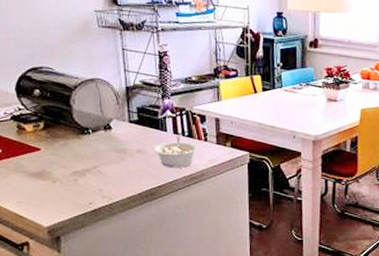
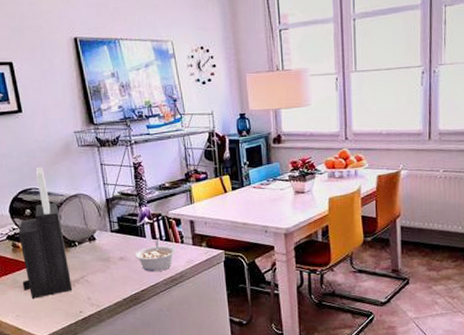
knife block: none [25,44,83,187] -> present [18,166,73,300]

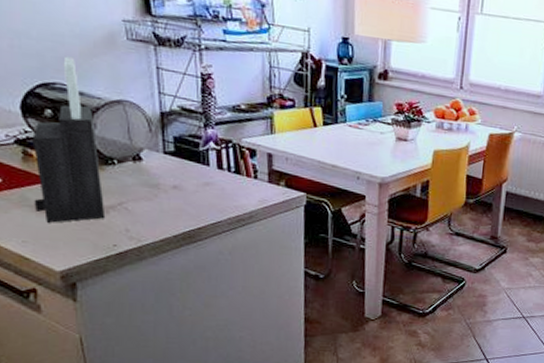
legume: present [135,241,176,271] -> none [193,171,247,208]

